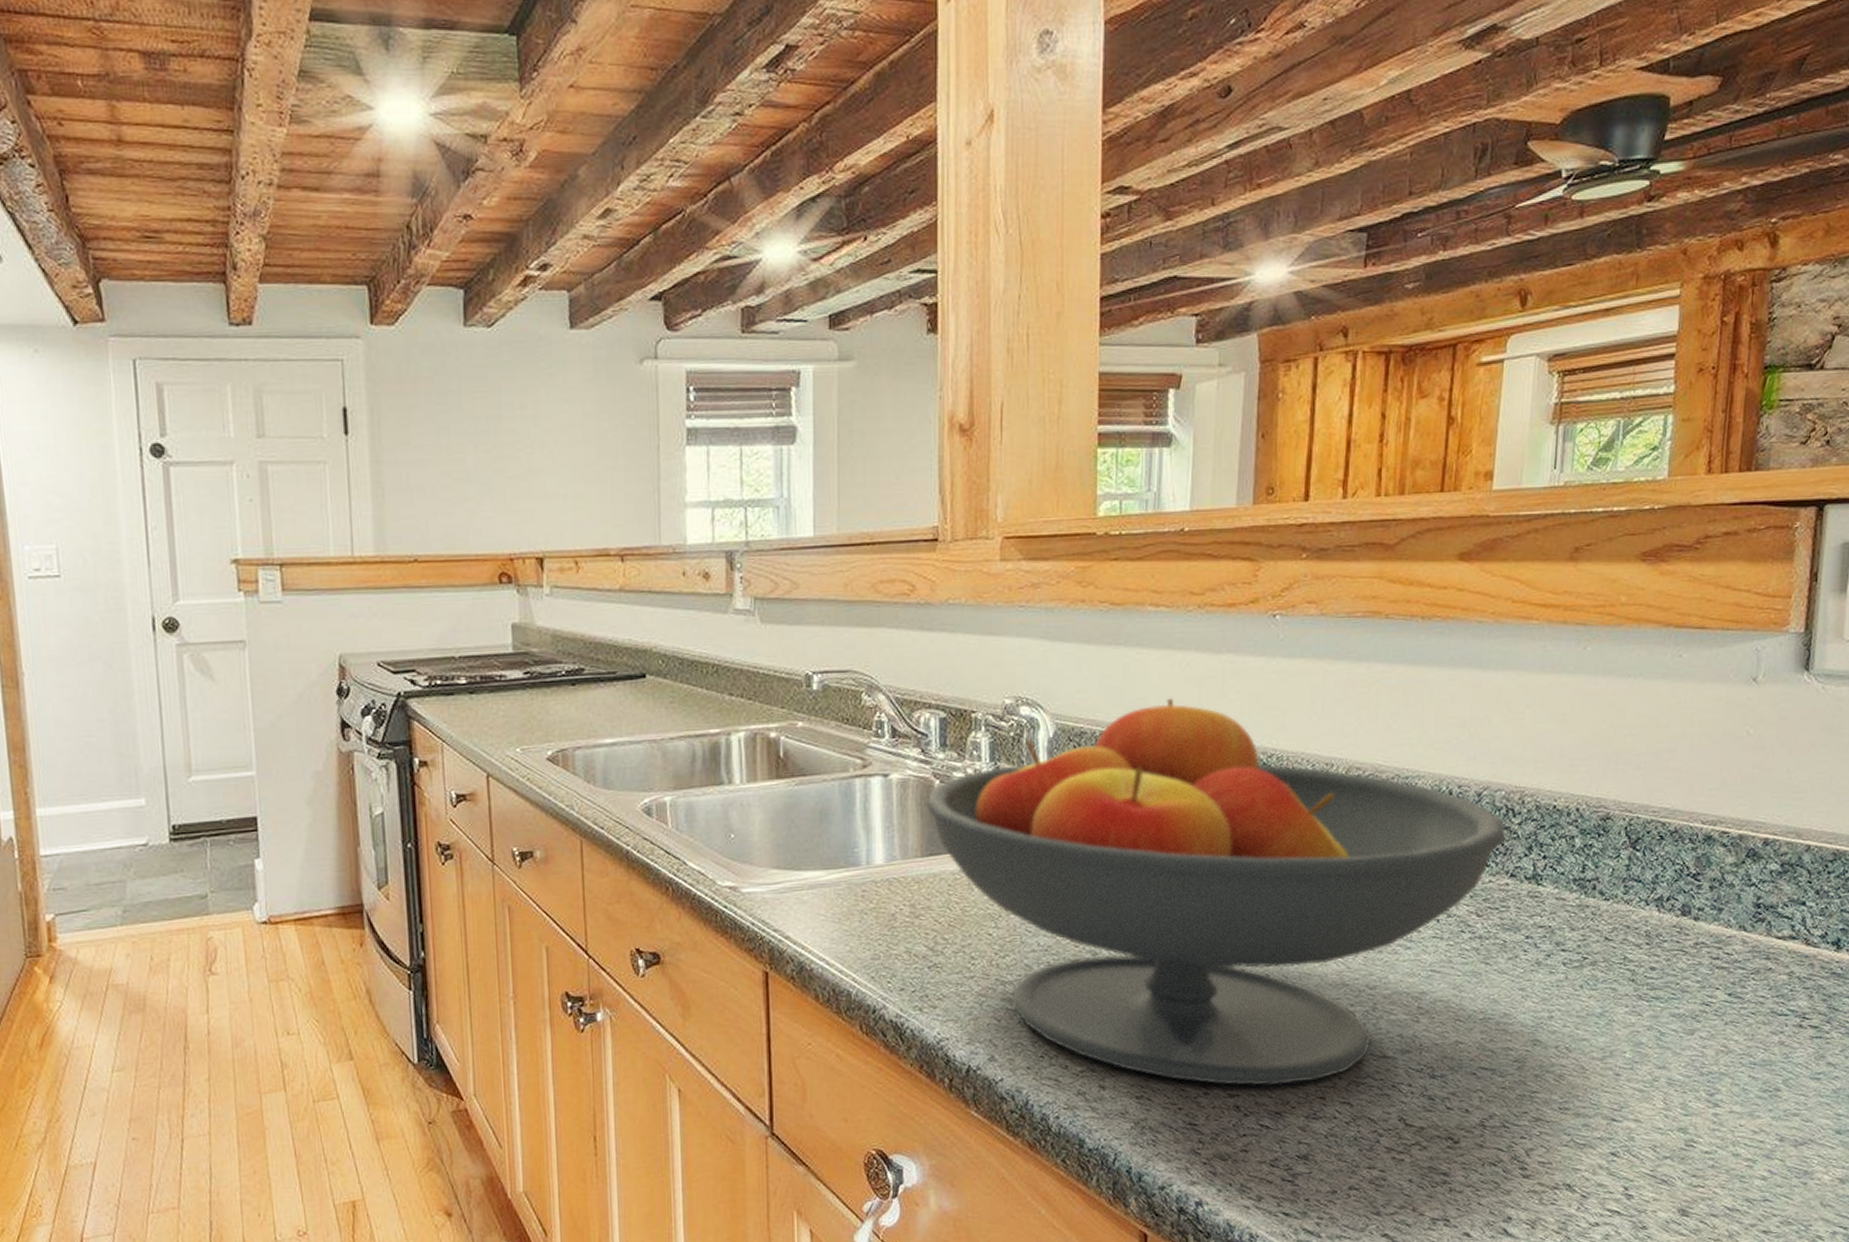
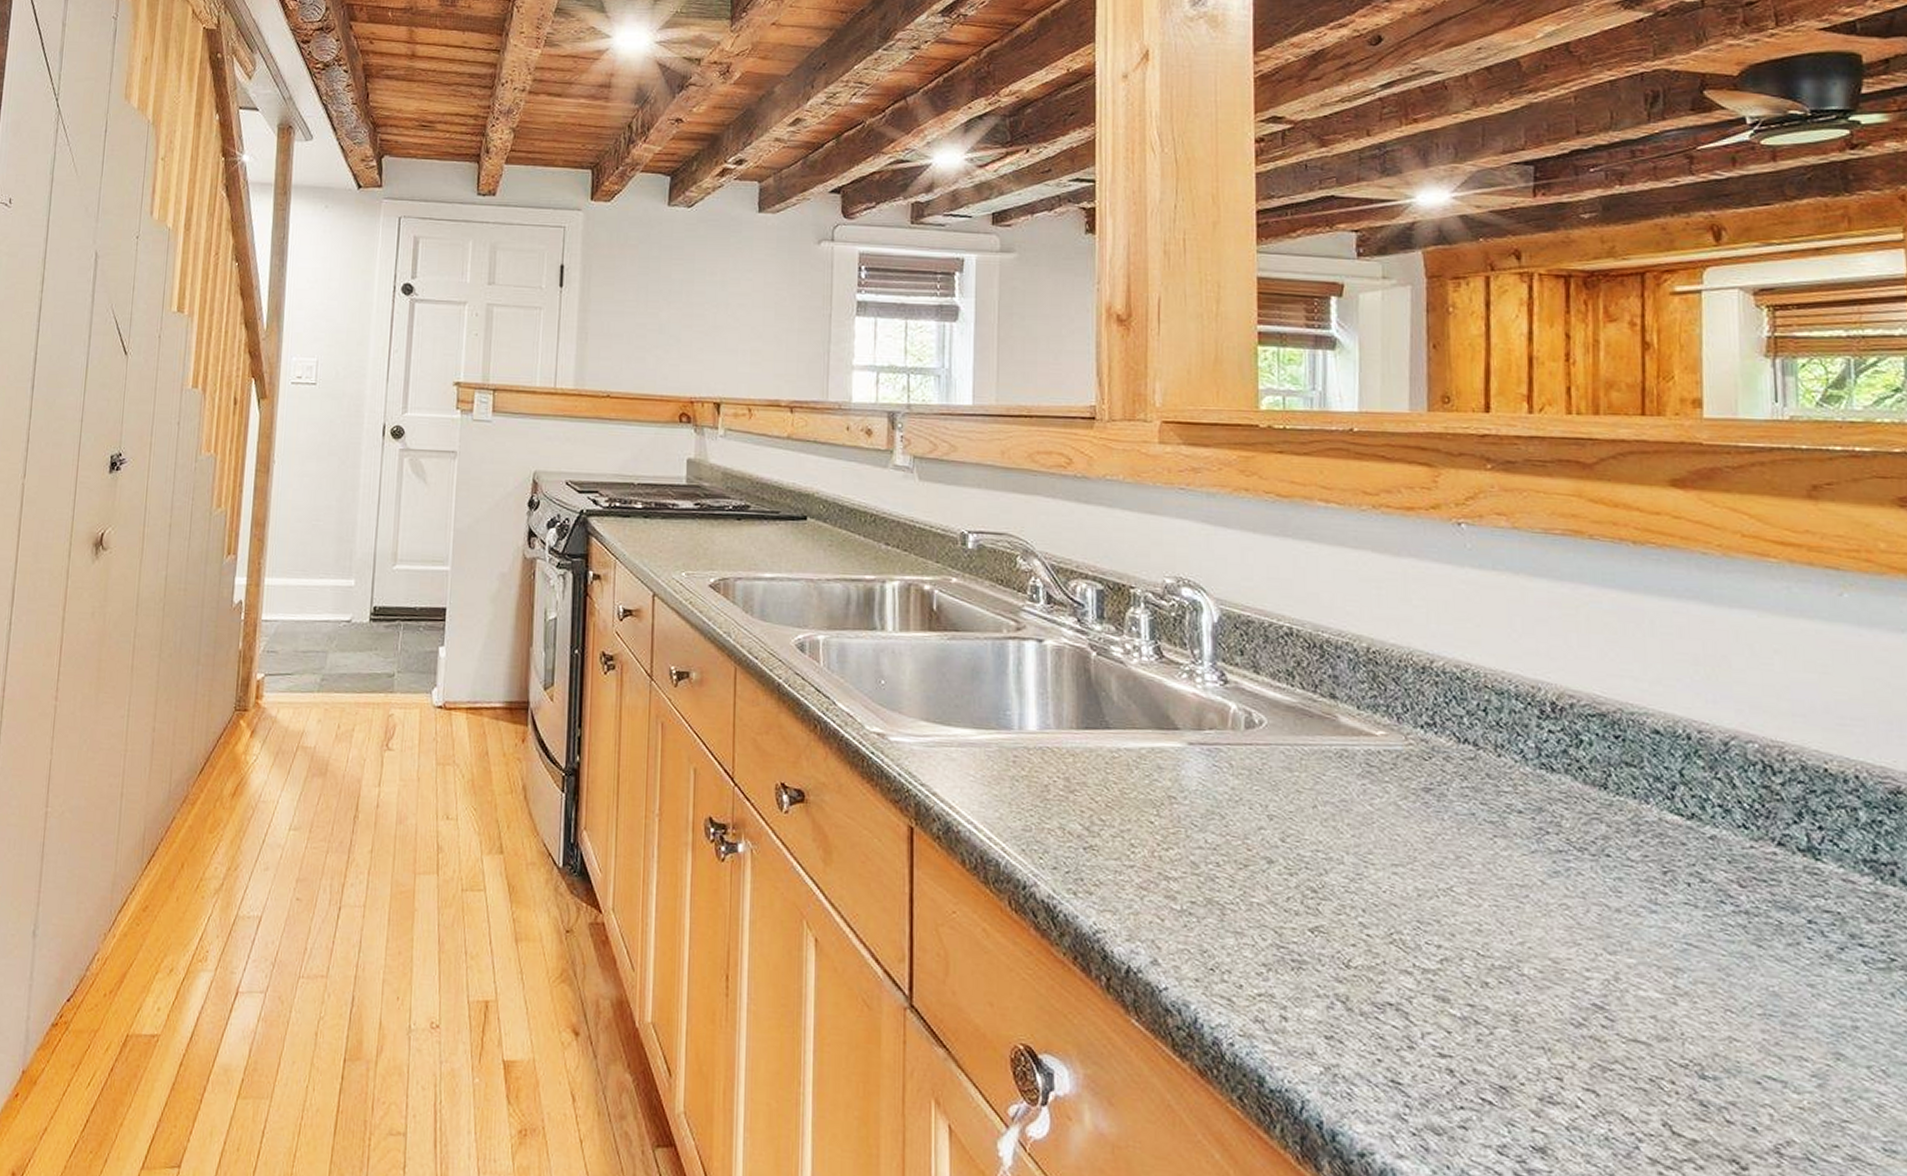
fruit bowl: present [925,697,1505,1086] -> none [1081,596,1765,1055]

